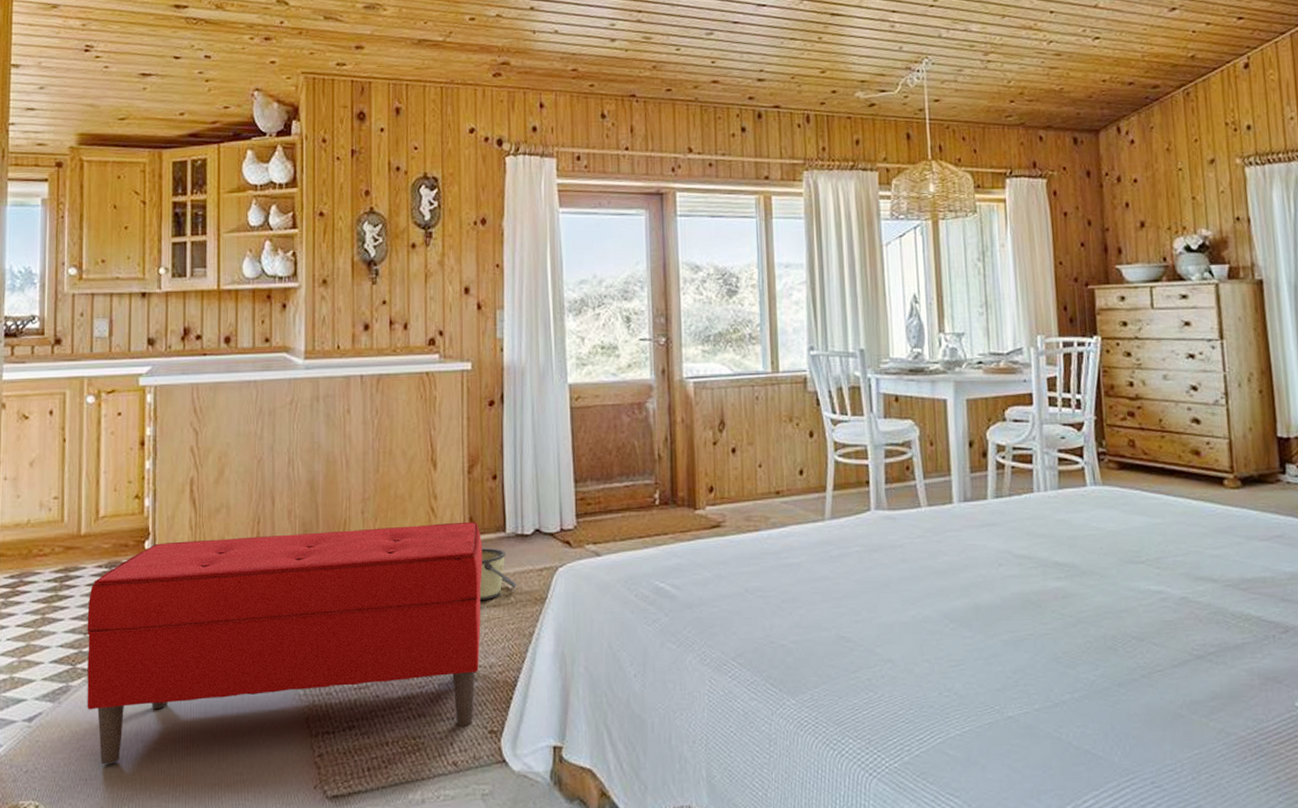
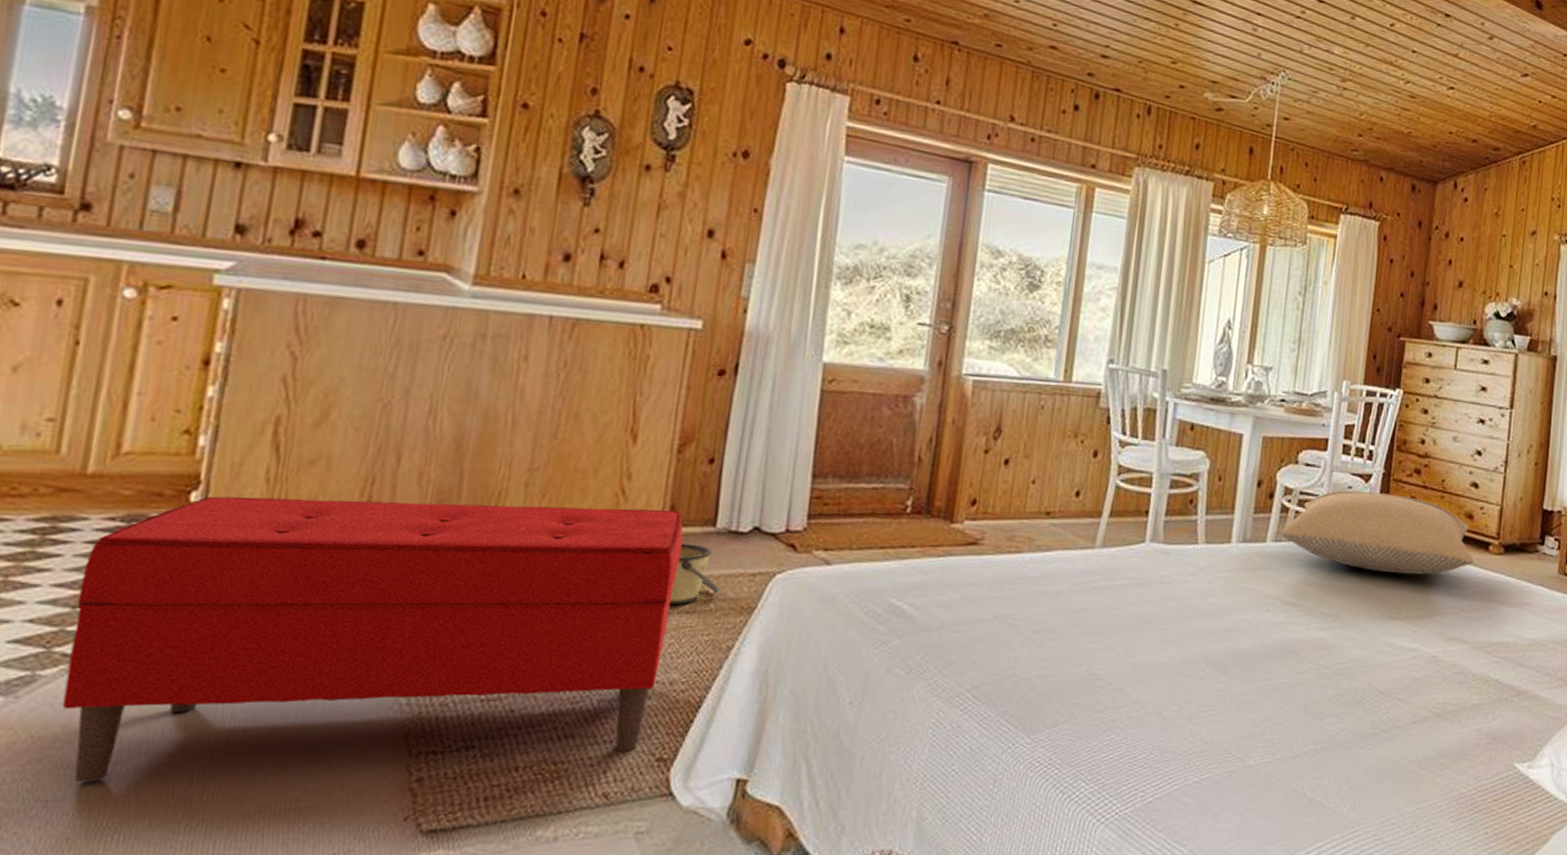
pillow: none [1000,439,1209,518] -> present [1280,490,1474,575]

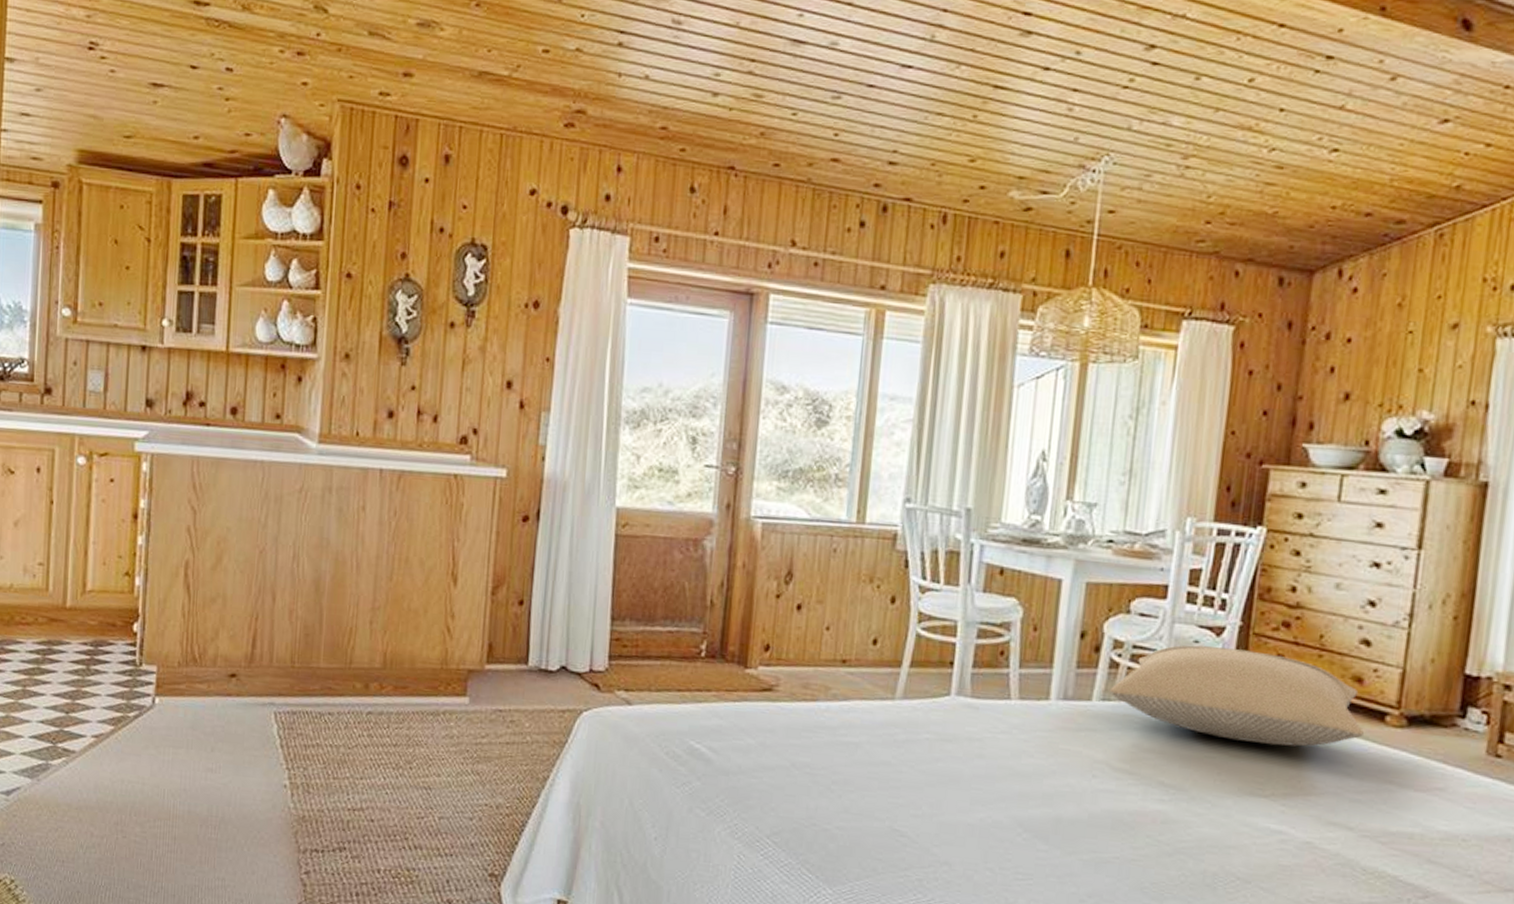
bench: present [62,496,684,783] -> none [66,627,501,866]
bucket: present [668,543,720,606] -> none [491,679,535,736]

